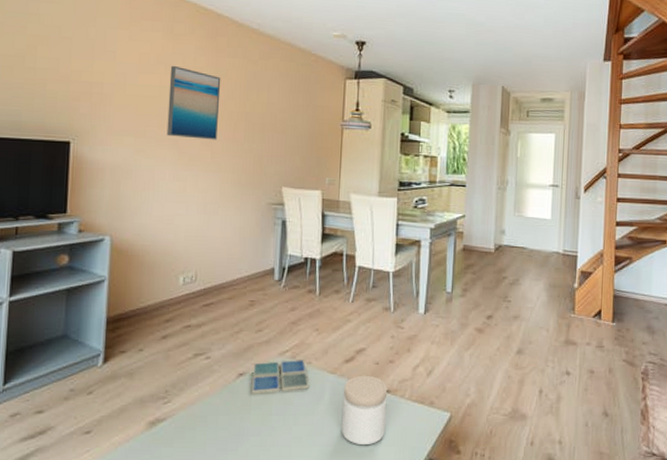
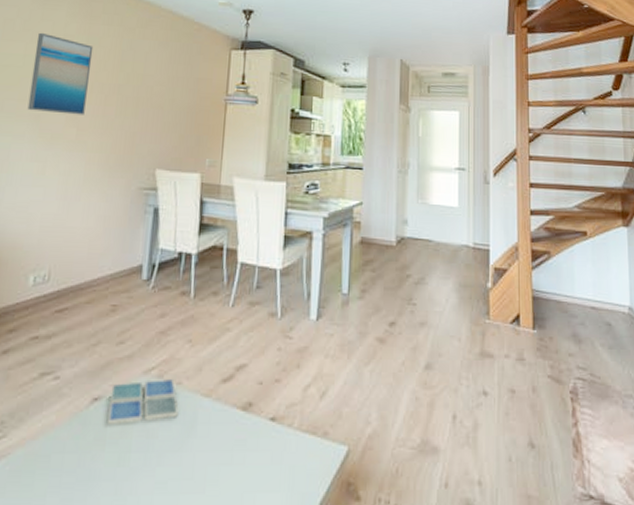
jar: present [341,375,388,446] -> none [215,398,273,492]

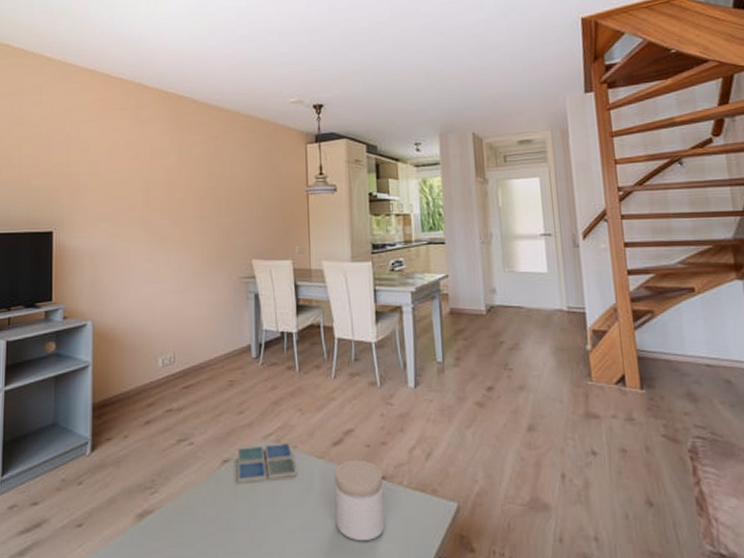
wall art: present [27,32,94,115] -> none [138,149,186,218]
jar: none [215,398,273,492] -> present [335,459,386,542]

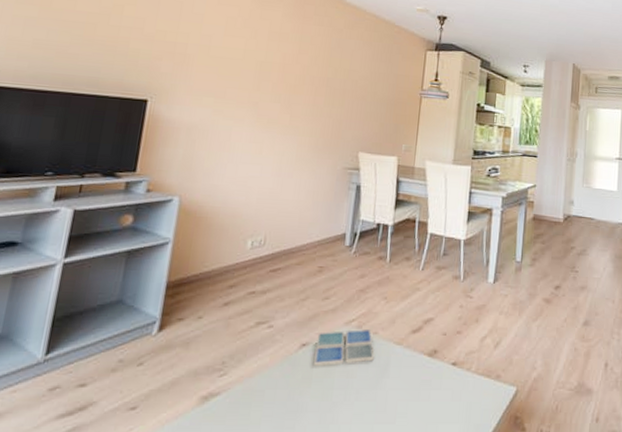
jar: present [335,459,386,542] -> none [404,346,455,423]

